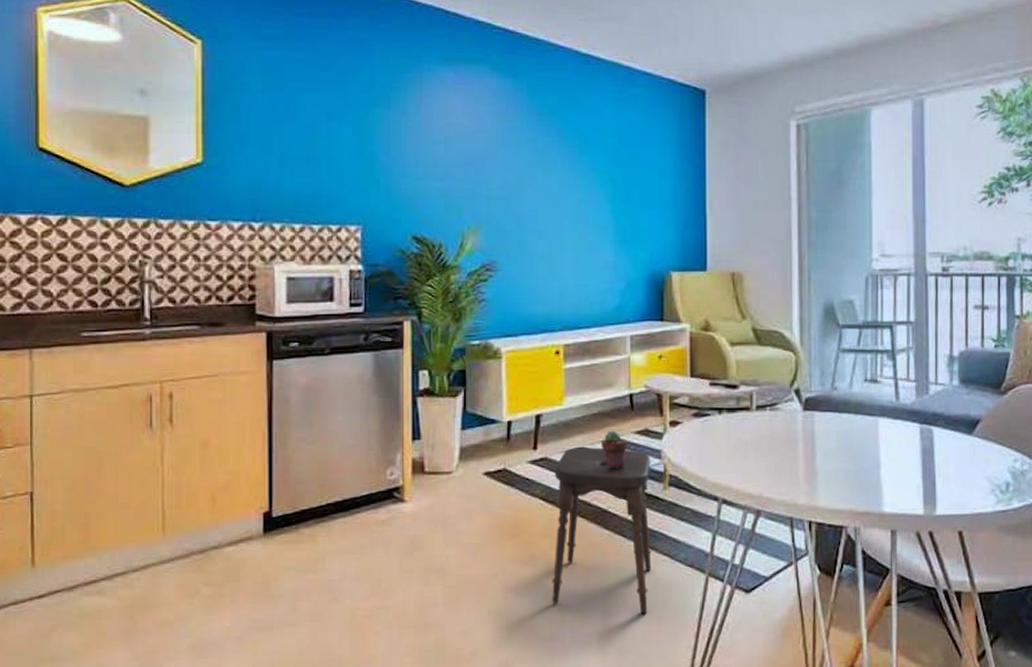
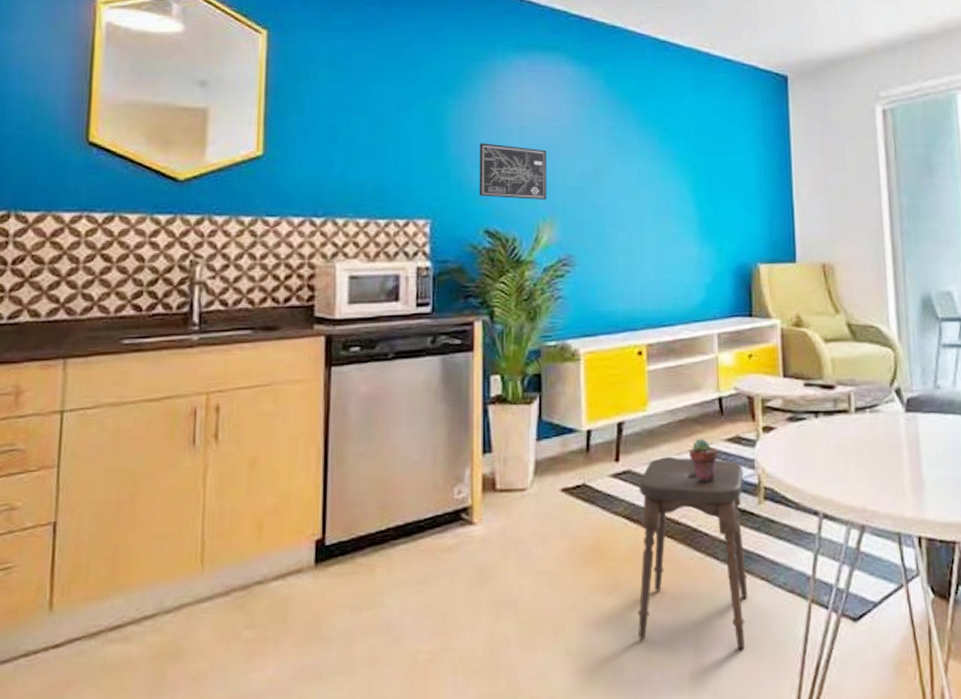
wall art: none [407,153,471,208] -> present [479,143,547,200]

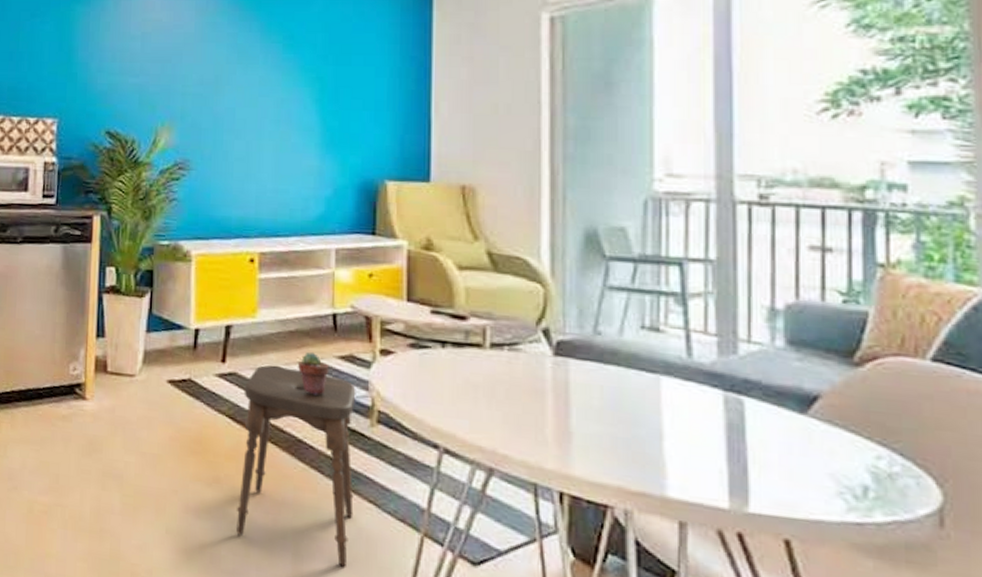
wall art: present [479,143,547,200] -> none [102,48,168,104]

